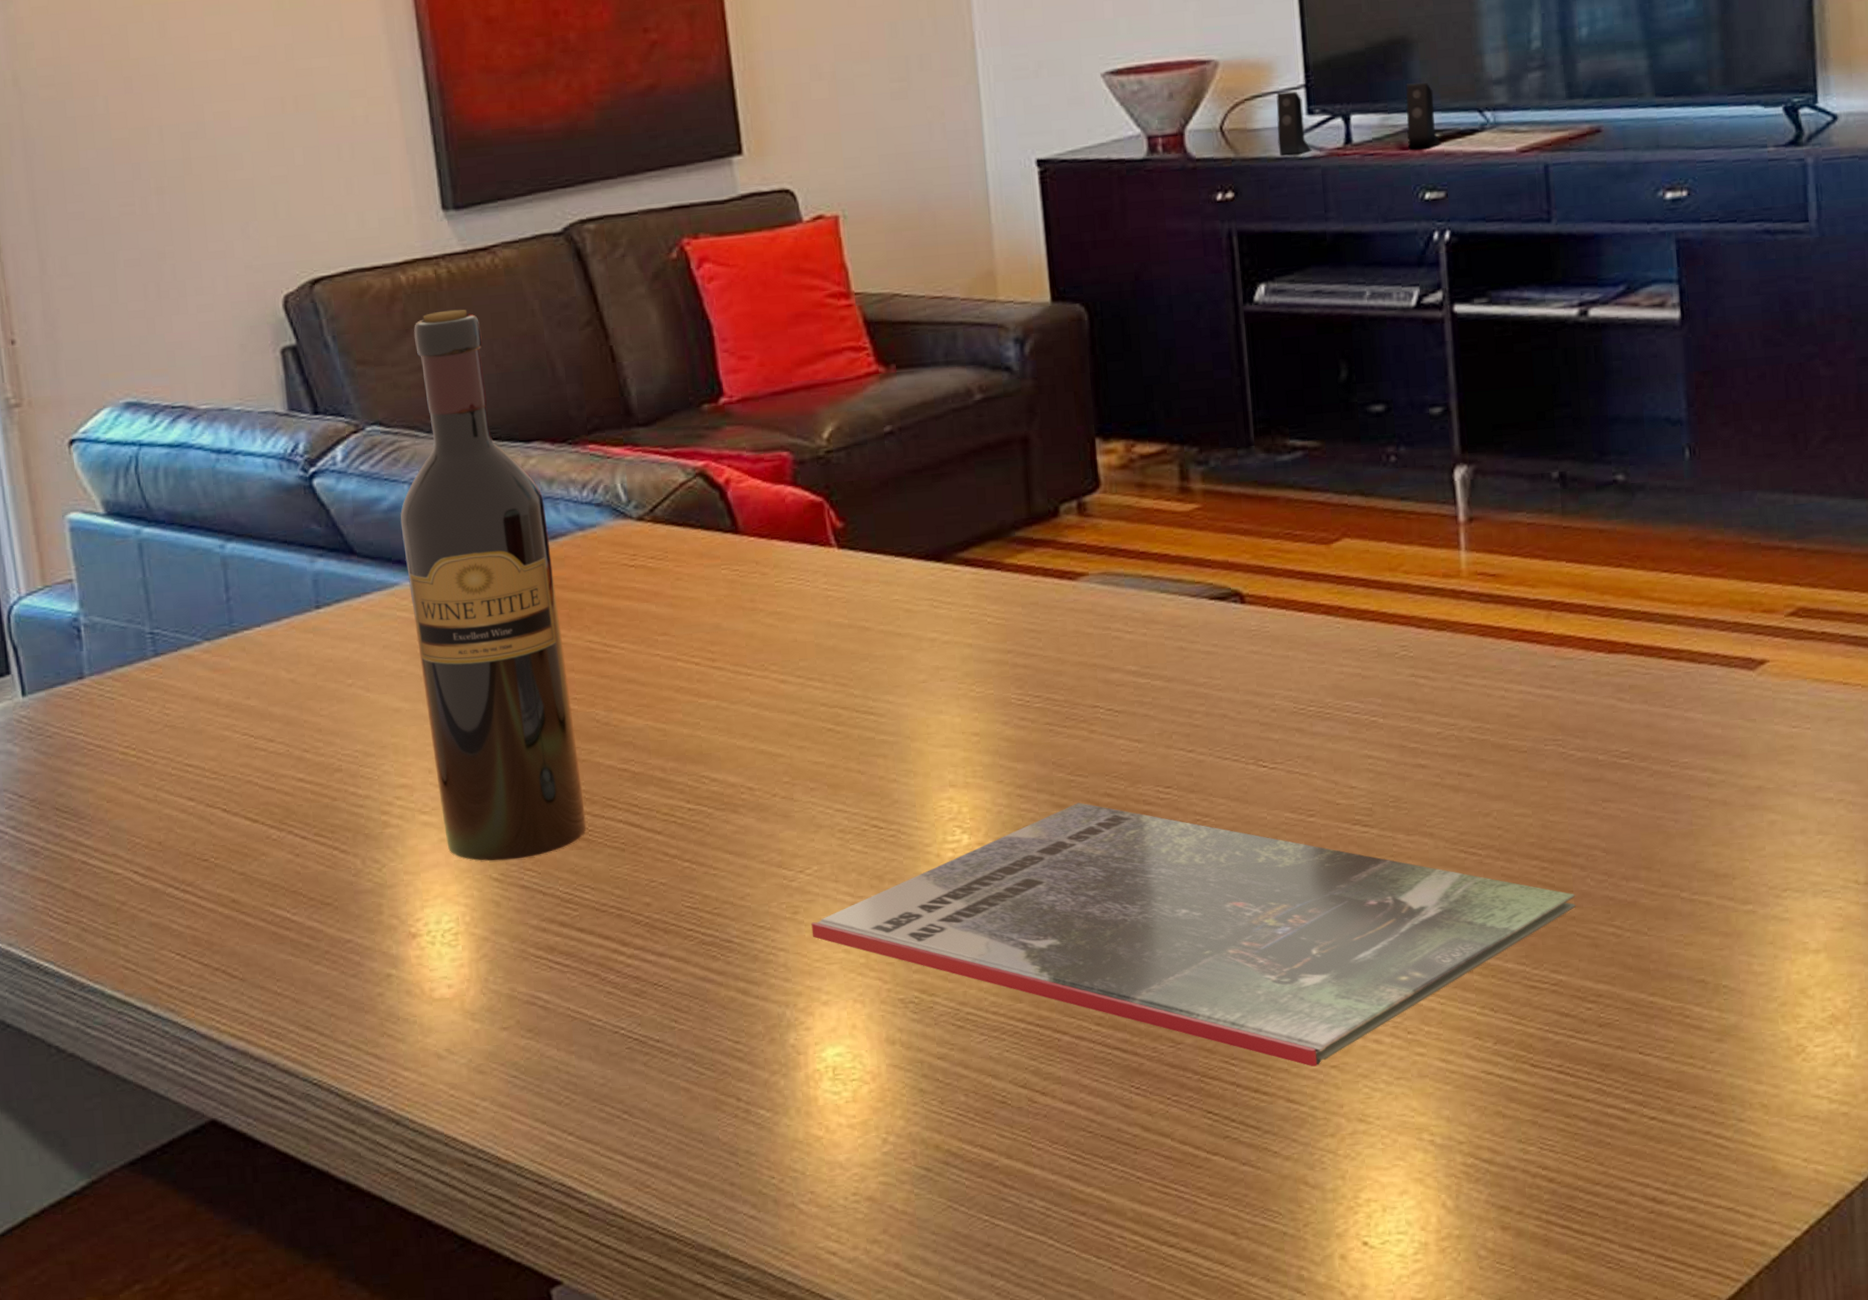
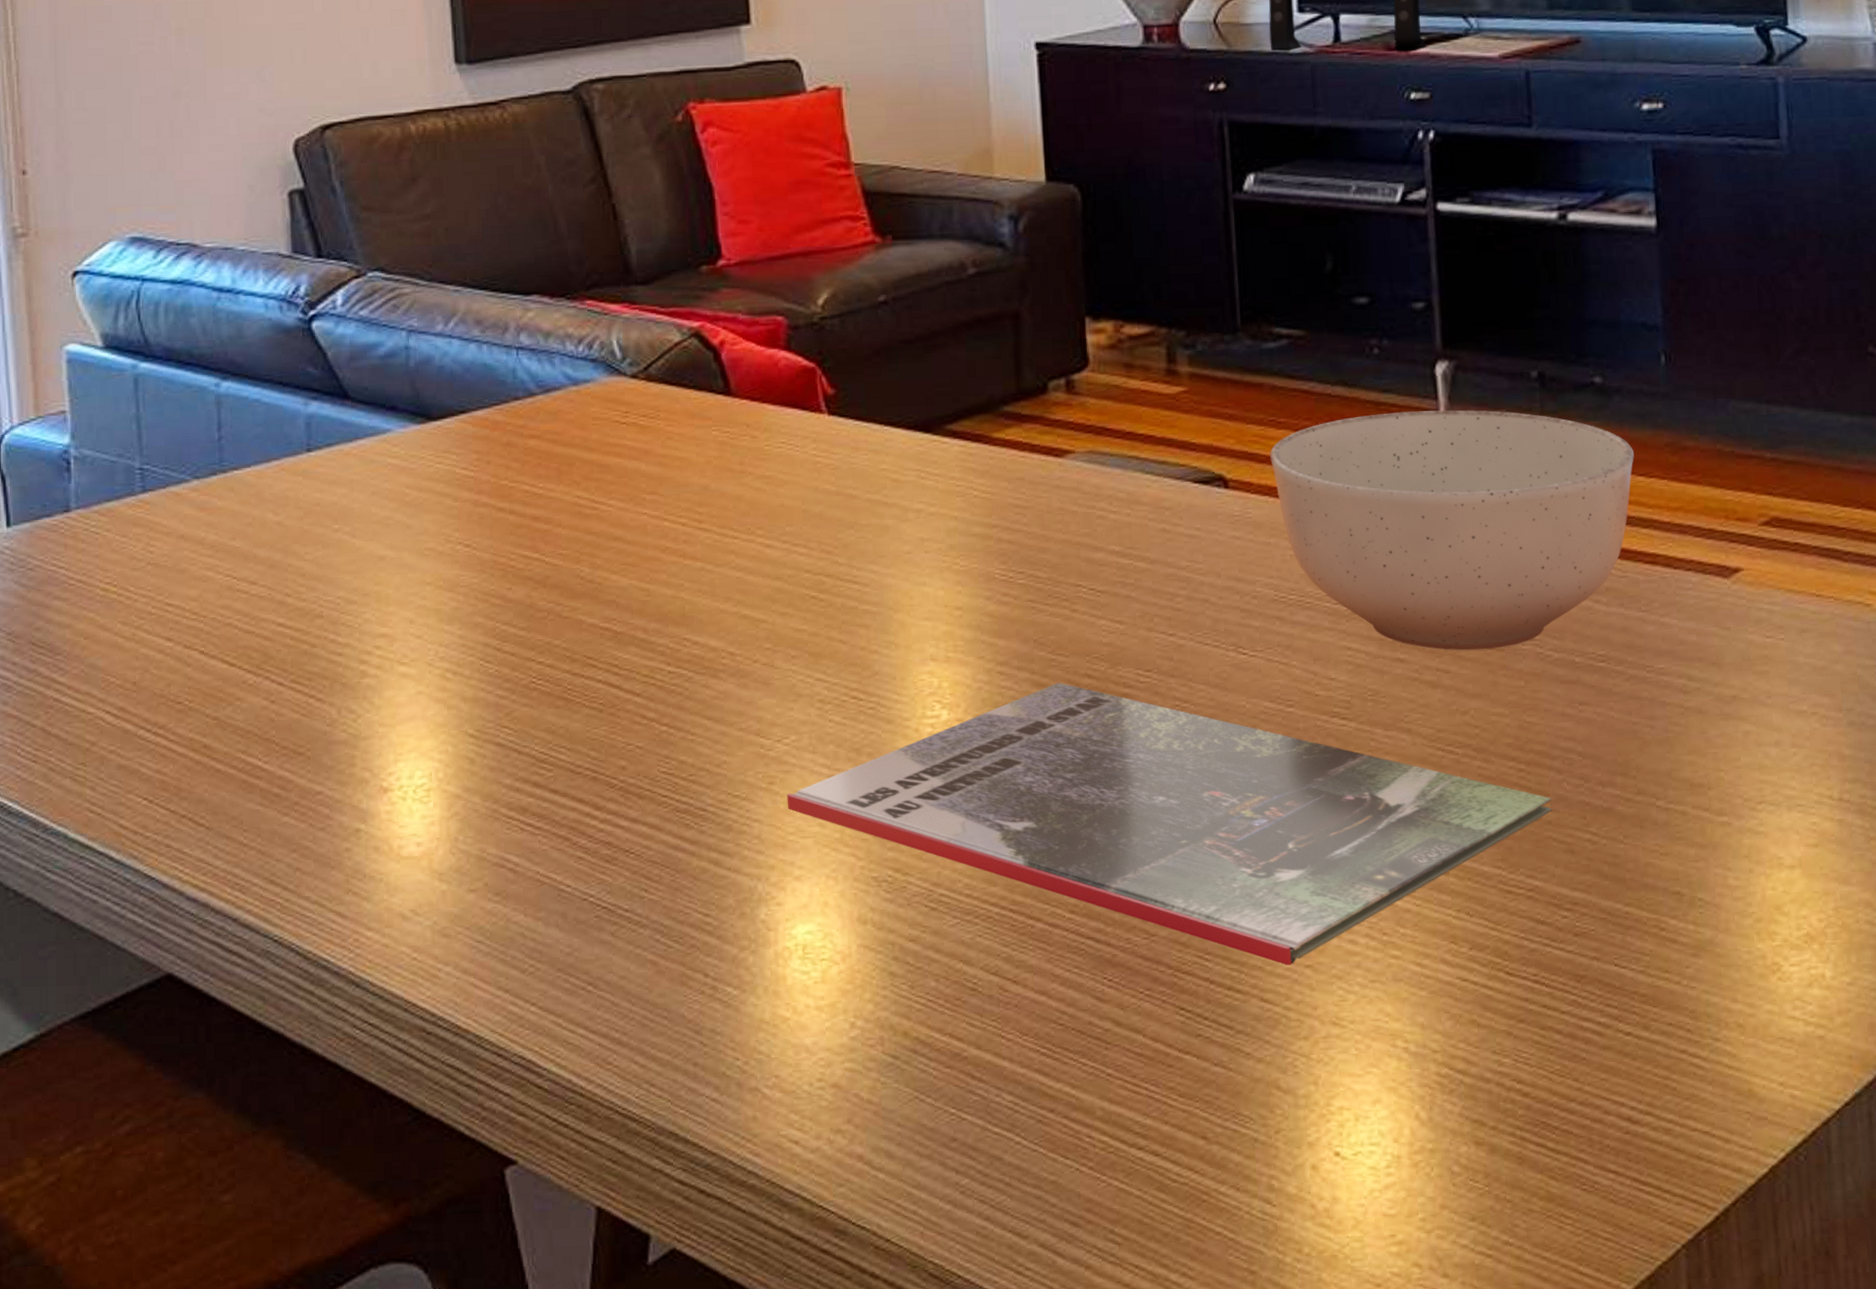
wine bottle: present [400,309,586,861] -> none [396,161,565,717]
bowl: none [1286,513,1658,754] -> present [1270,410,1634,651]

